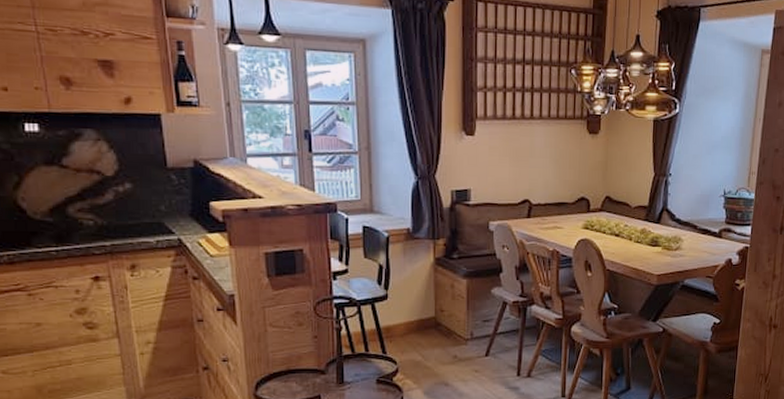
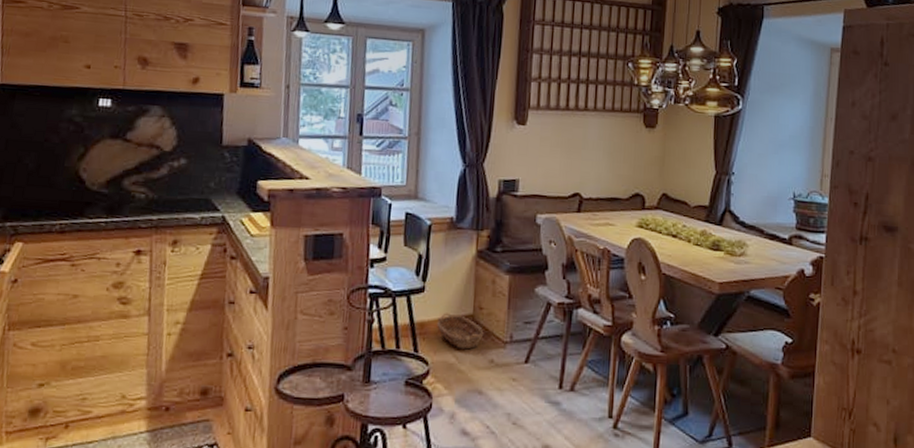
basket: none [402,317,446,348] -> present [437,313,484,350]

